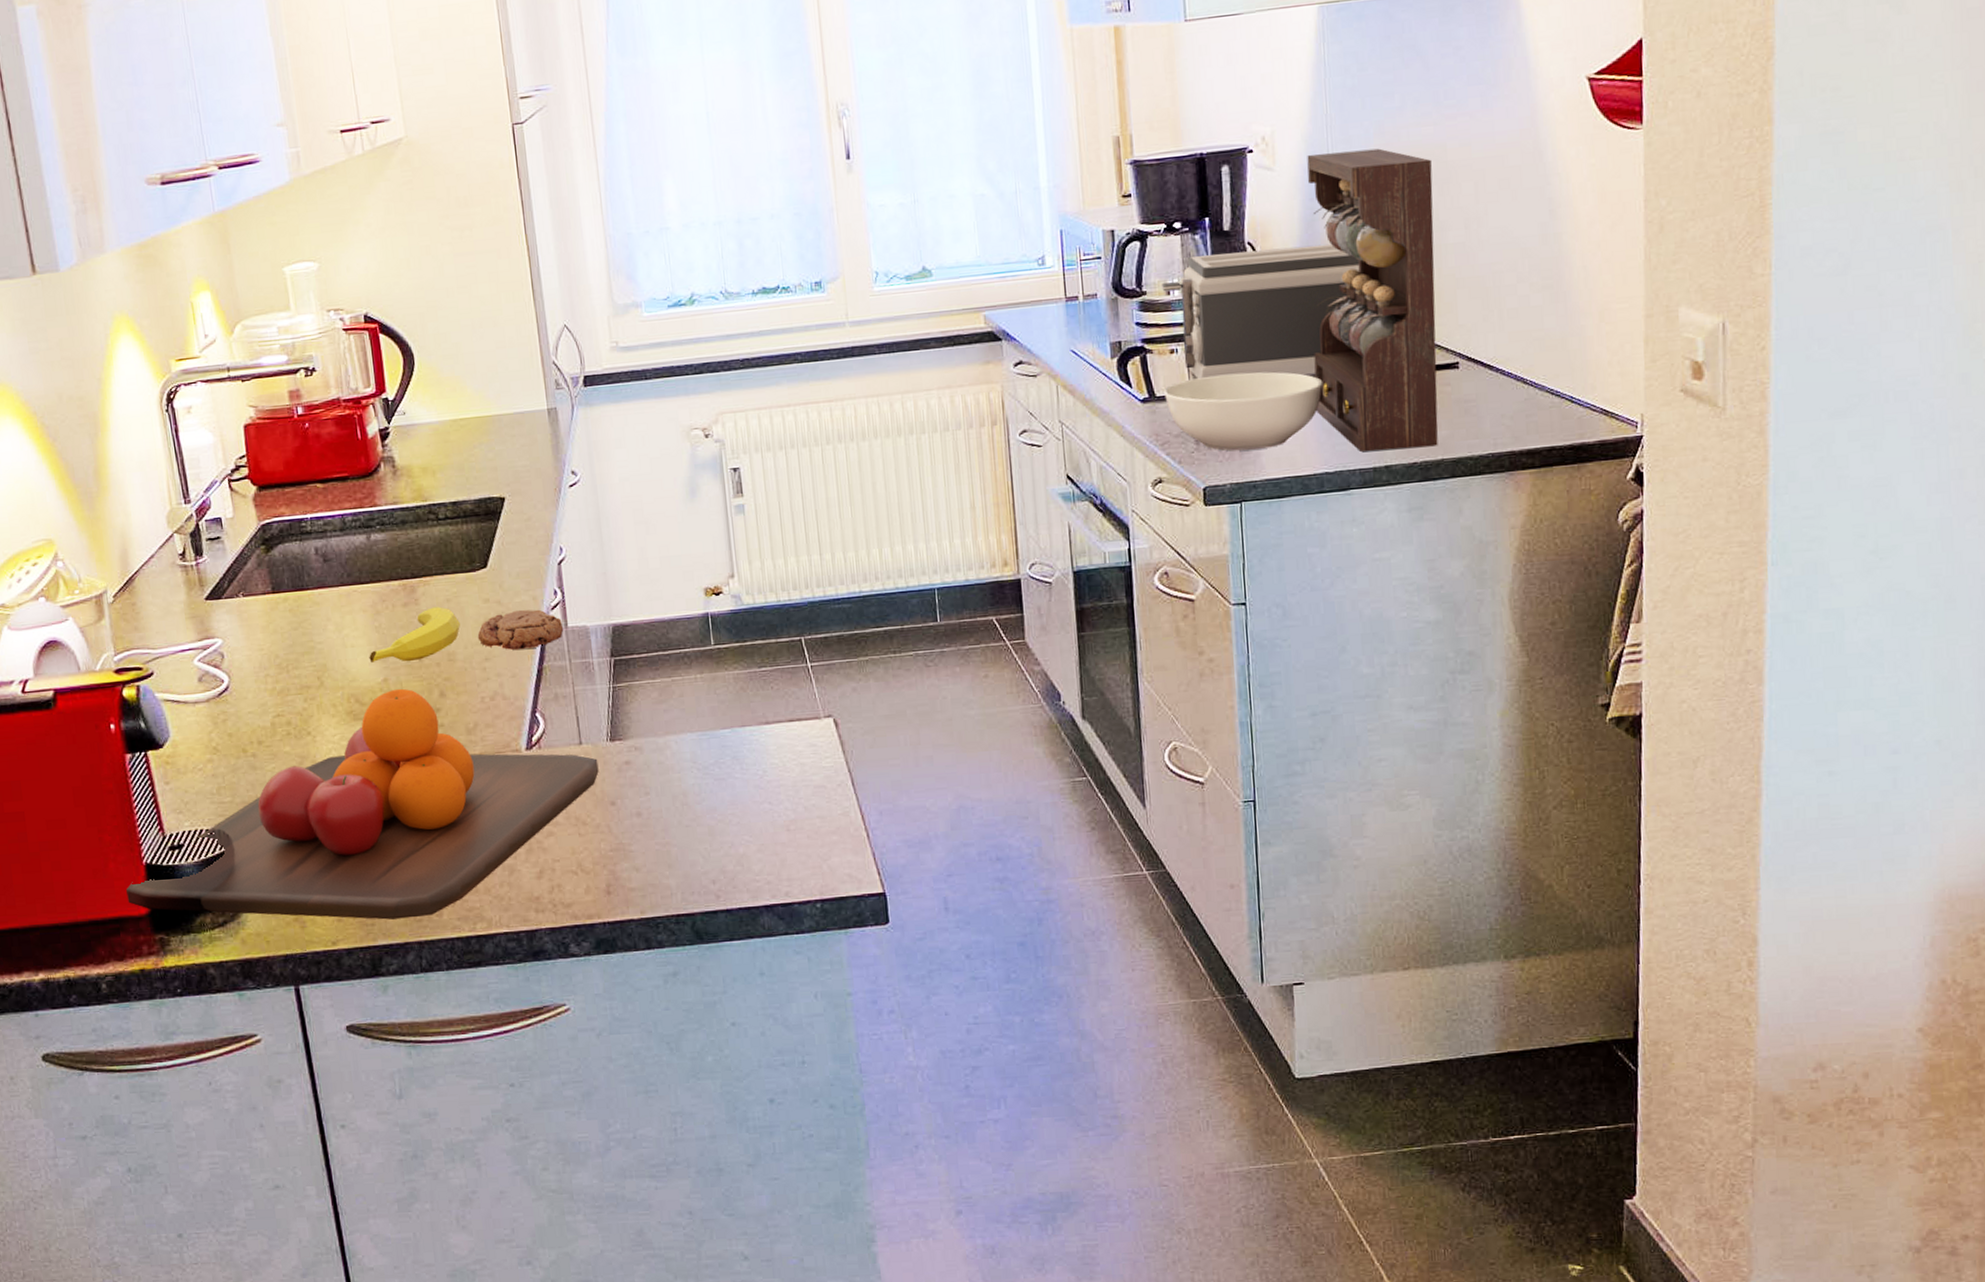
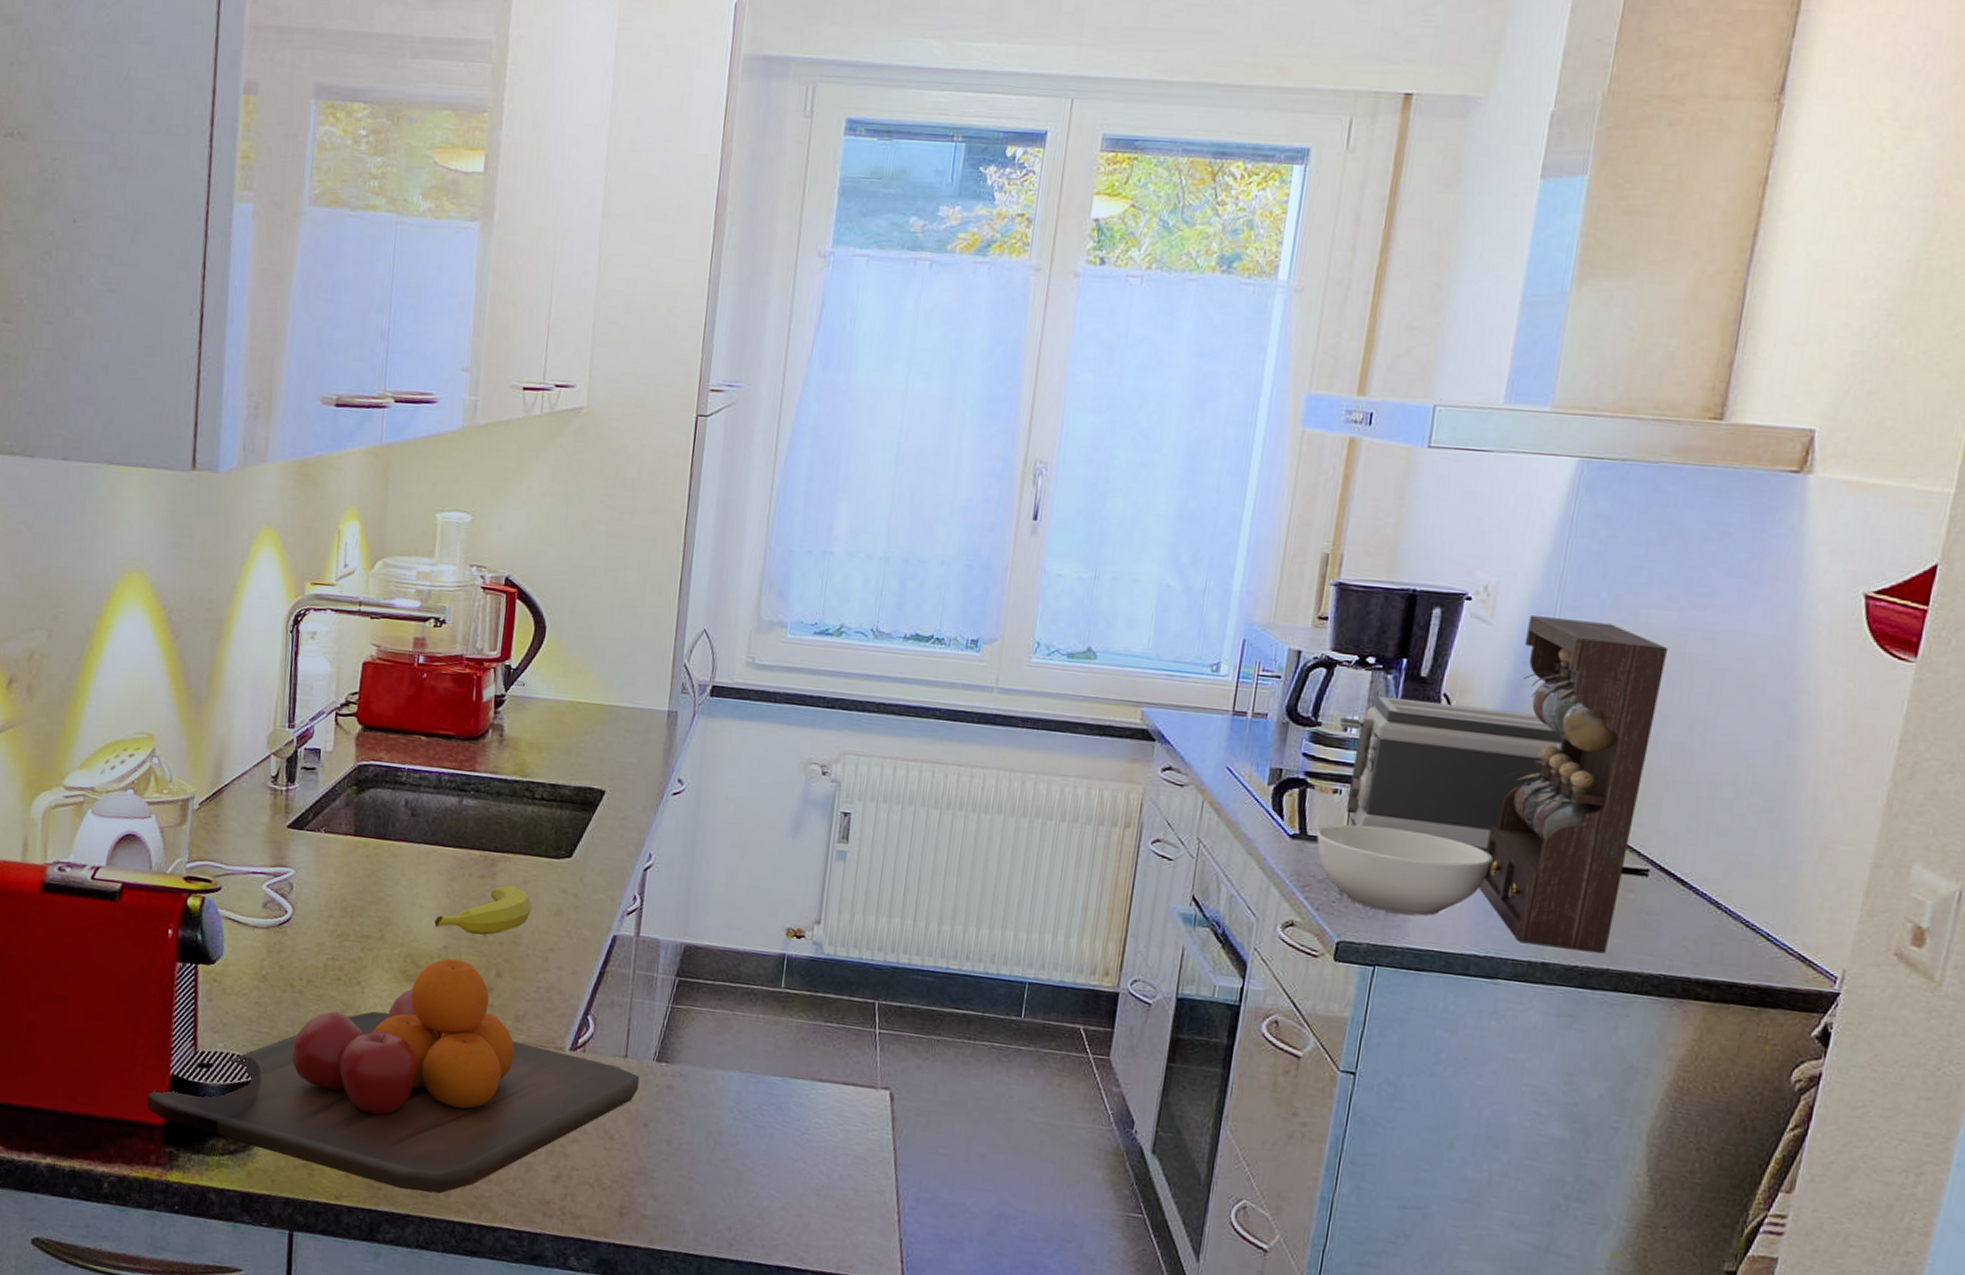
cookie: present [477,609,564,651] -> none [546,907,635,950]

